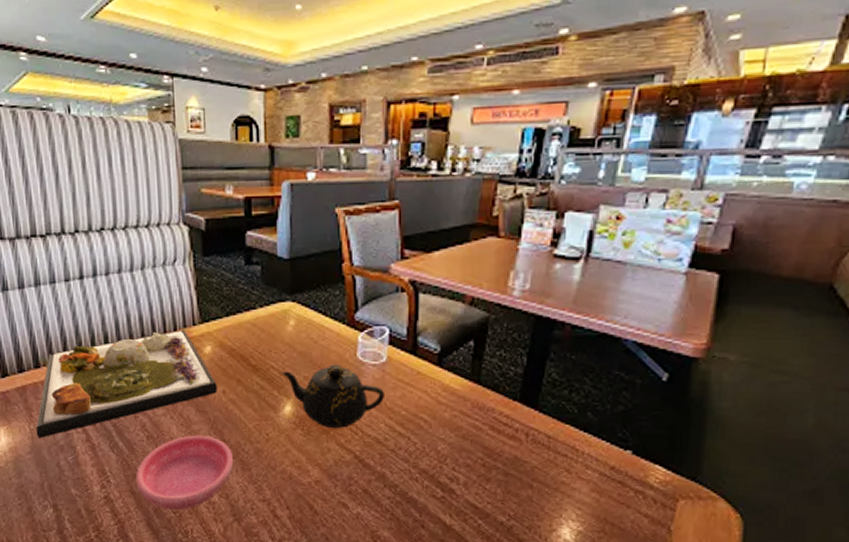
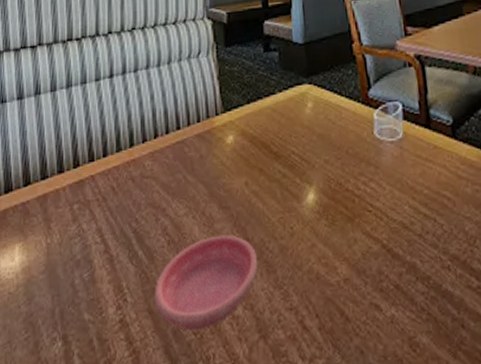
dinner plate: present [36,330,217,439] -> none [52,120,240,254]
teapot: present [281,364,384,429] -> none [302,144,405,216]

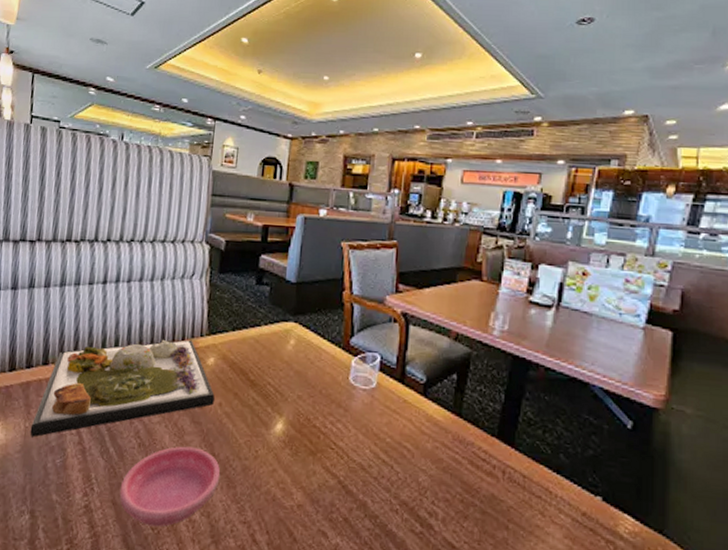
dinner plate: none [52,120,240,254] -> present [30,339,215,438]

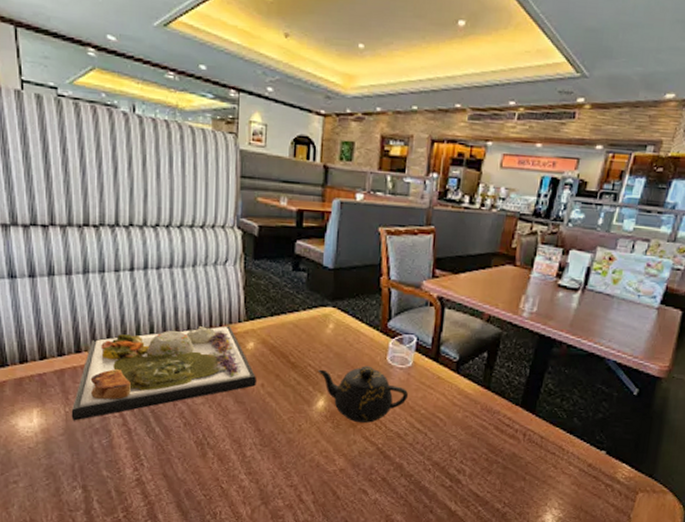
saucer: present [119,446,221,527] -> none [169,424,267,494]
teapot: none [276,385,372,452] -> present [317,365,408,424]

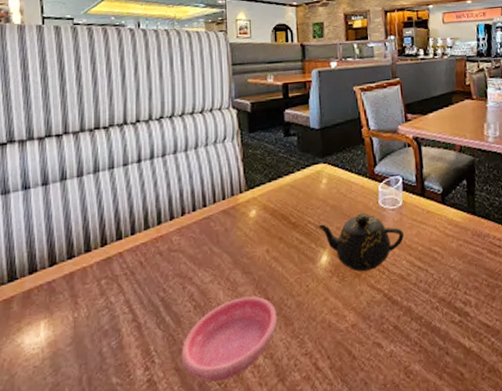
dinner plate: present [71,325,256,421] -> none [80,198,261,327]
saucer: none [169,424,267,494] -> present [181,296,278,383]

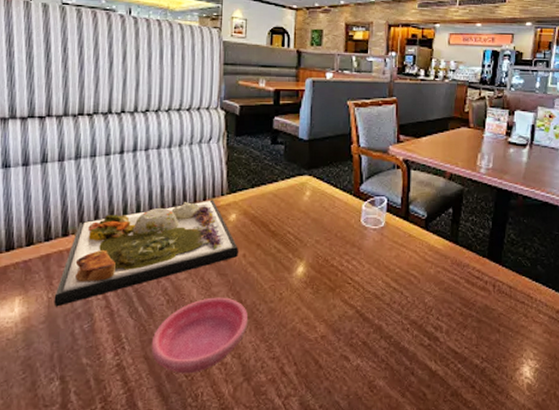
dinner plate: none [80,198,261,327] -> present [54,200,238,307]
teapot: present [317,212,404,272] -> none [296,229,382,287]

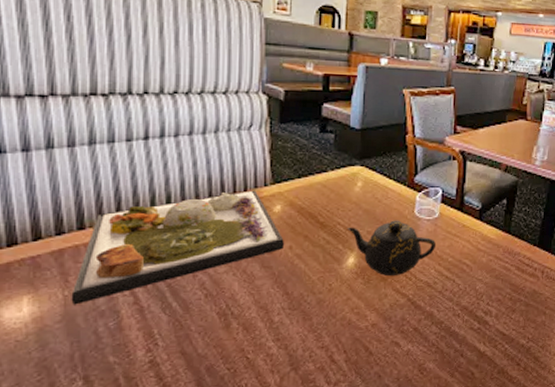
saucer: present [151,297,249,374] -> none [188,290,296,367]
teapot: none [296,229,382,287] -> present [347,220,436,277]

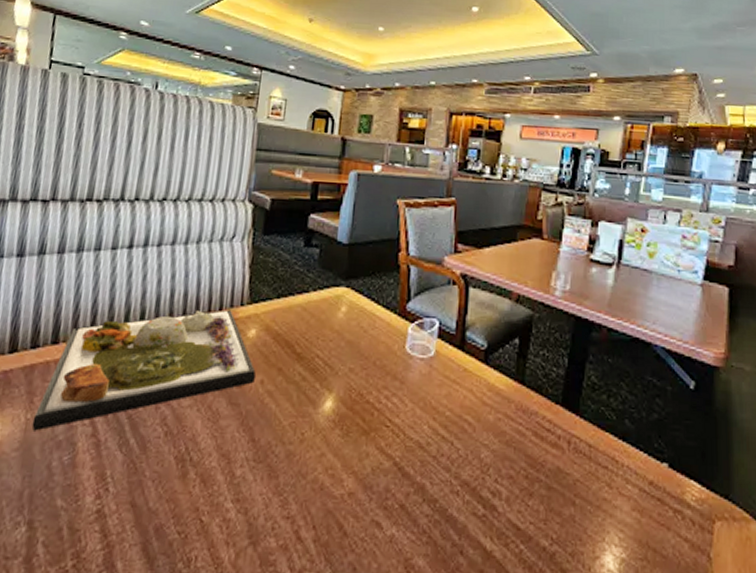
teapot: present [347,220,436,277] -> none [326,356,430,430]

